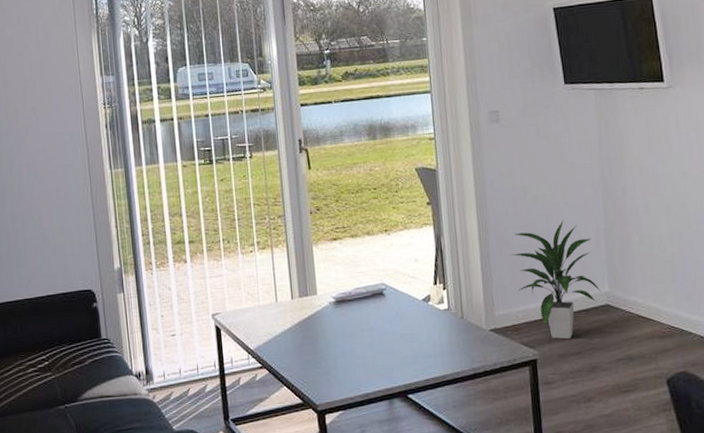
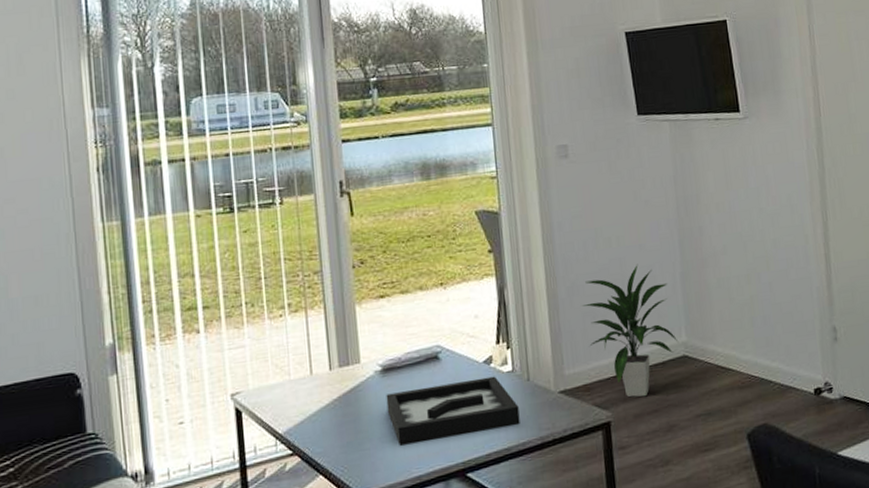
decorative tray: none [338,312,455,367] -> present [386,376,520,446]

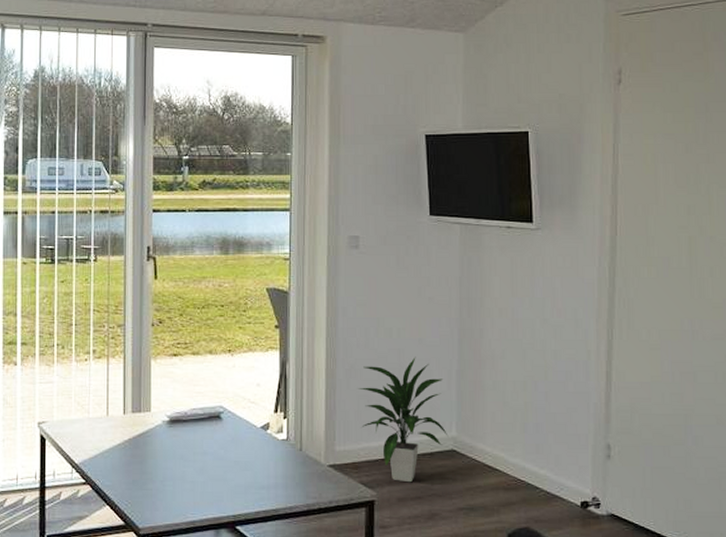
decorative tray: present [386,376,520,446] -> none [170,441,289,492]

